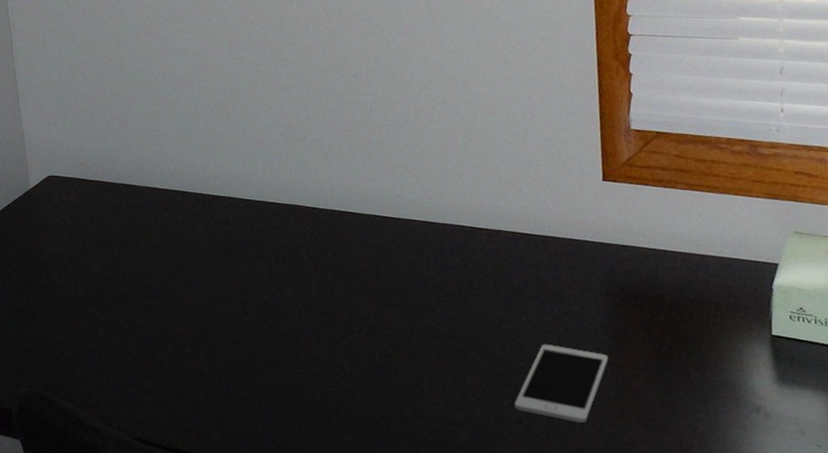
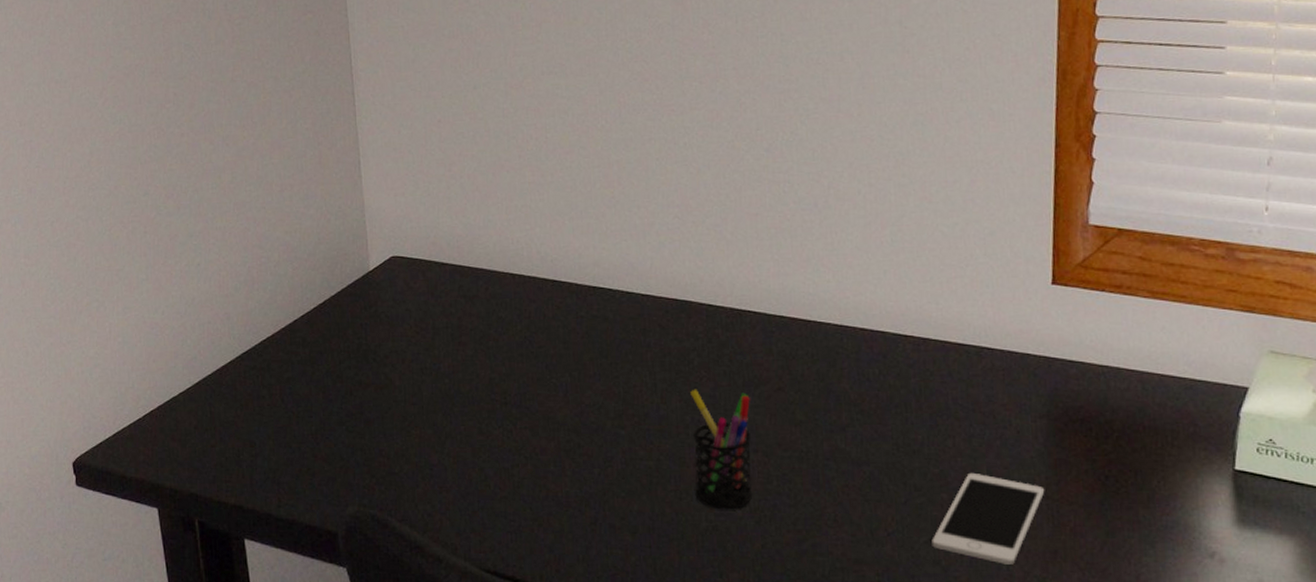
pen holder: none [302,279,359,382] -> present [690,389,753,510]

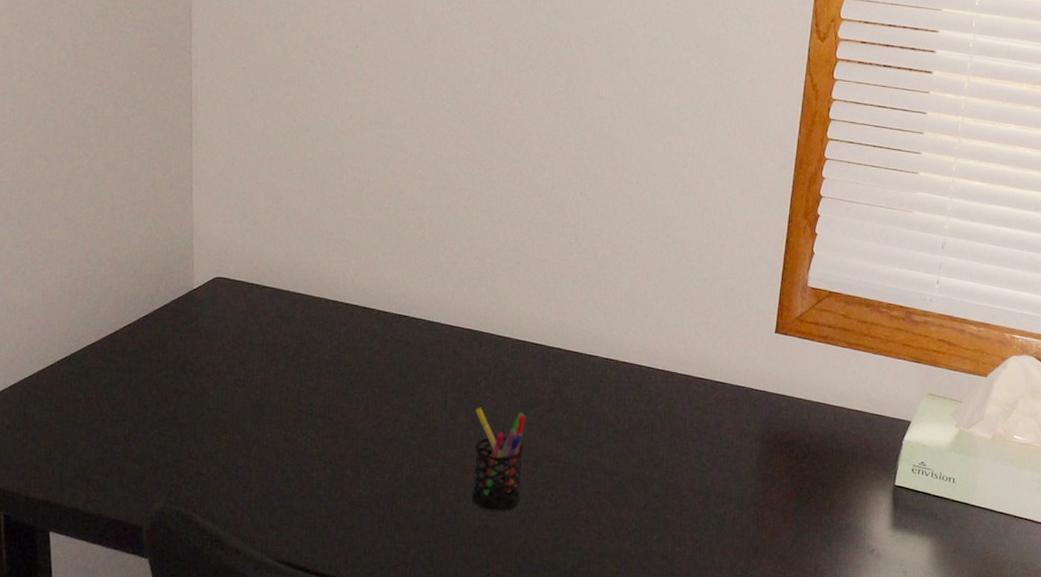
cell phone: present [932,472,1045,565] -> none [662,483,754,558]

